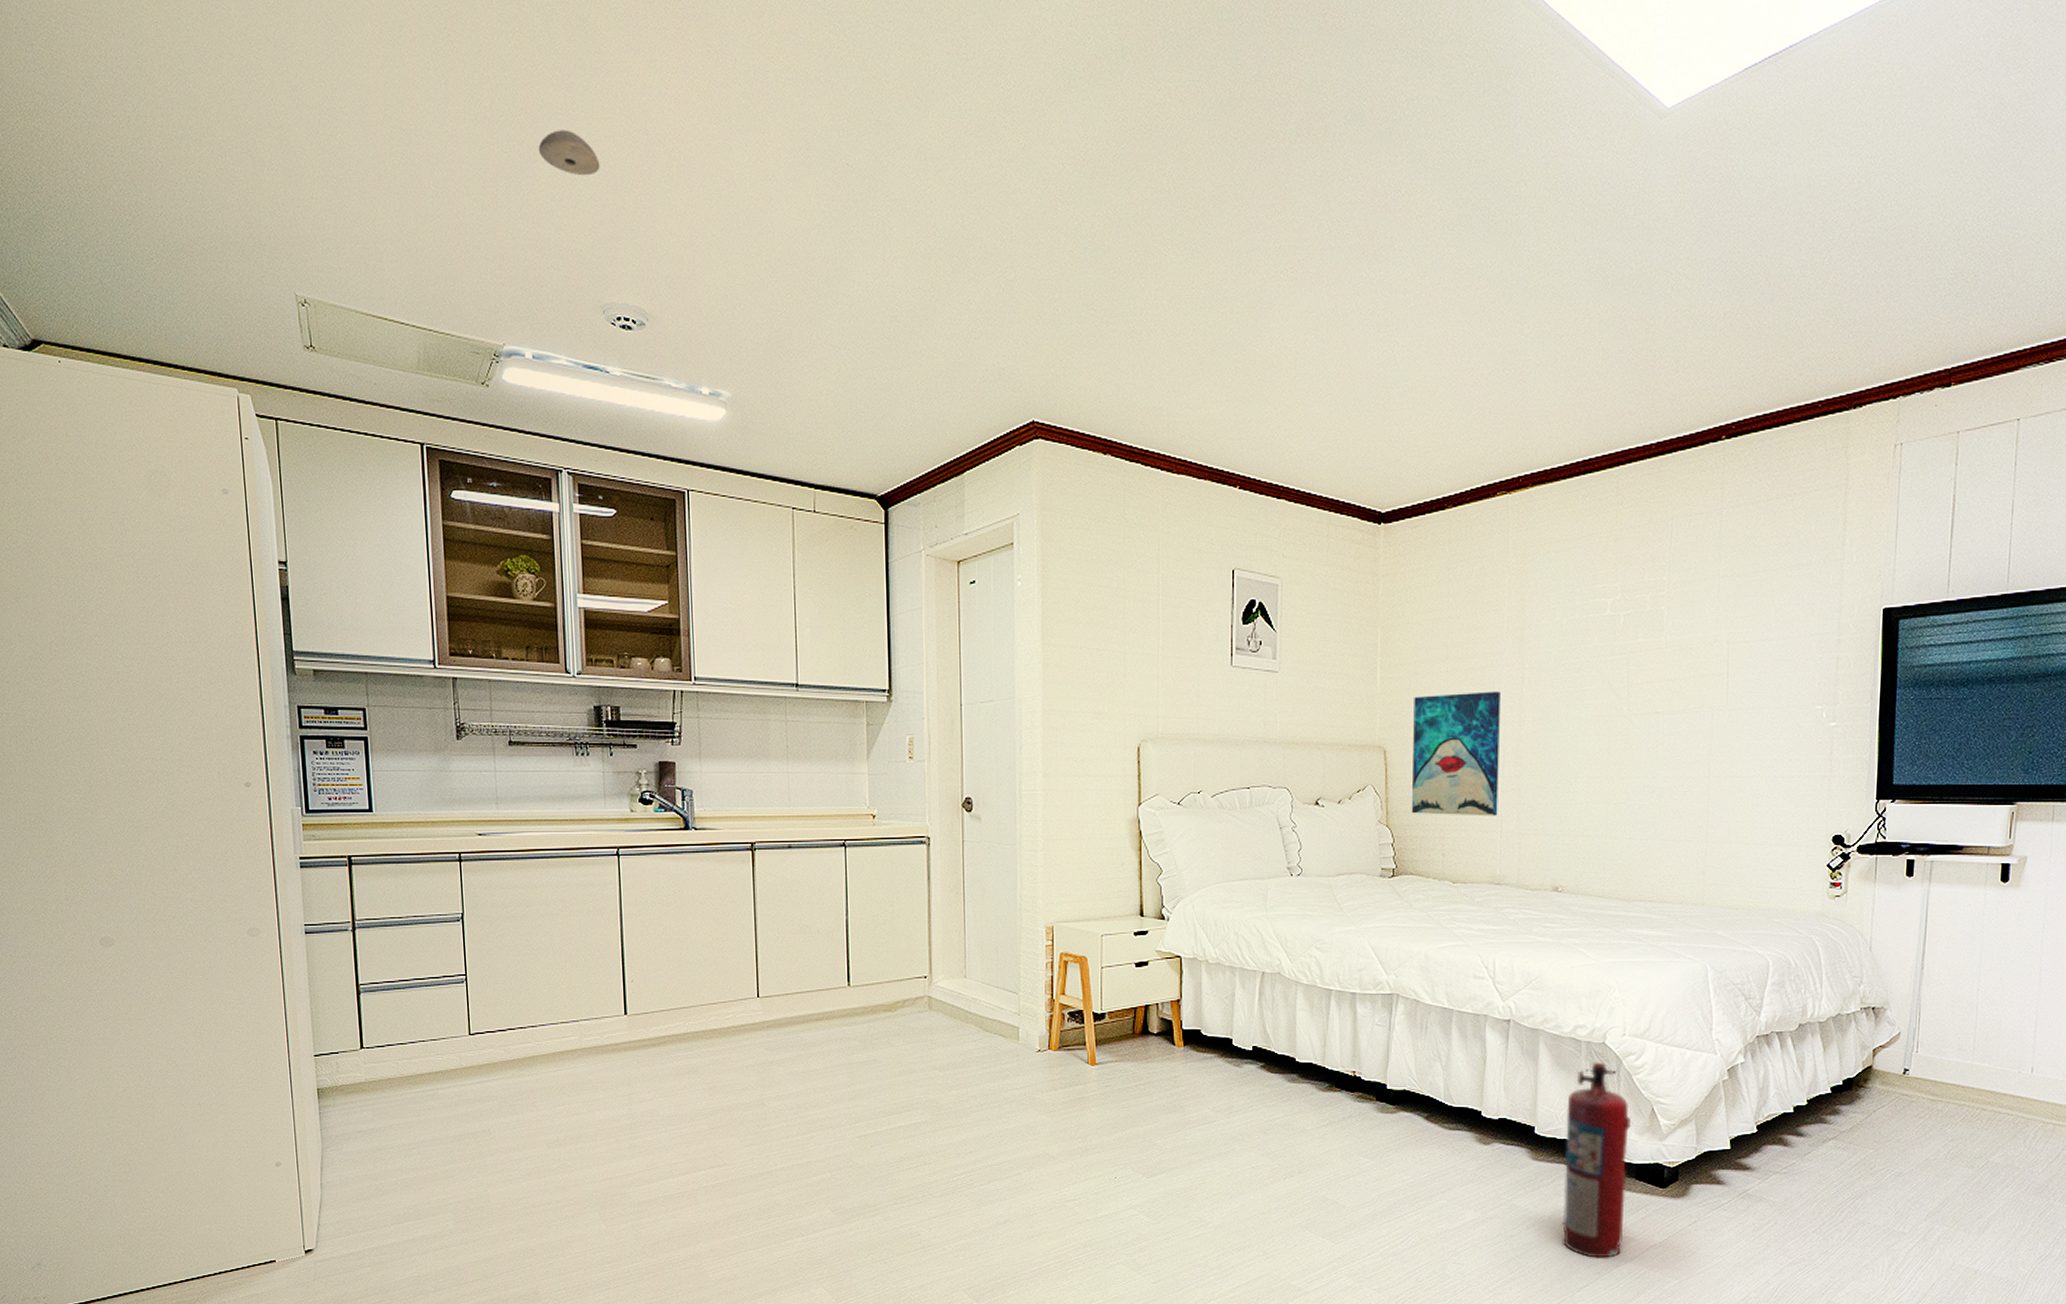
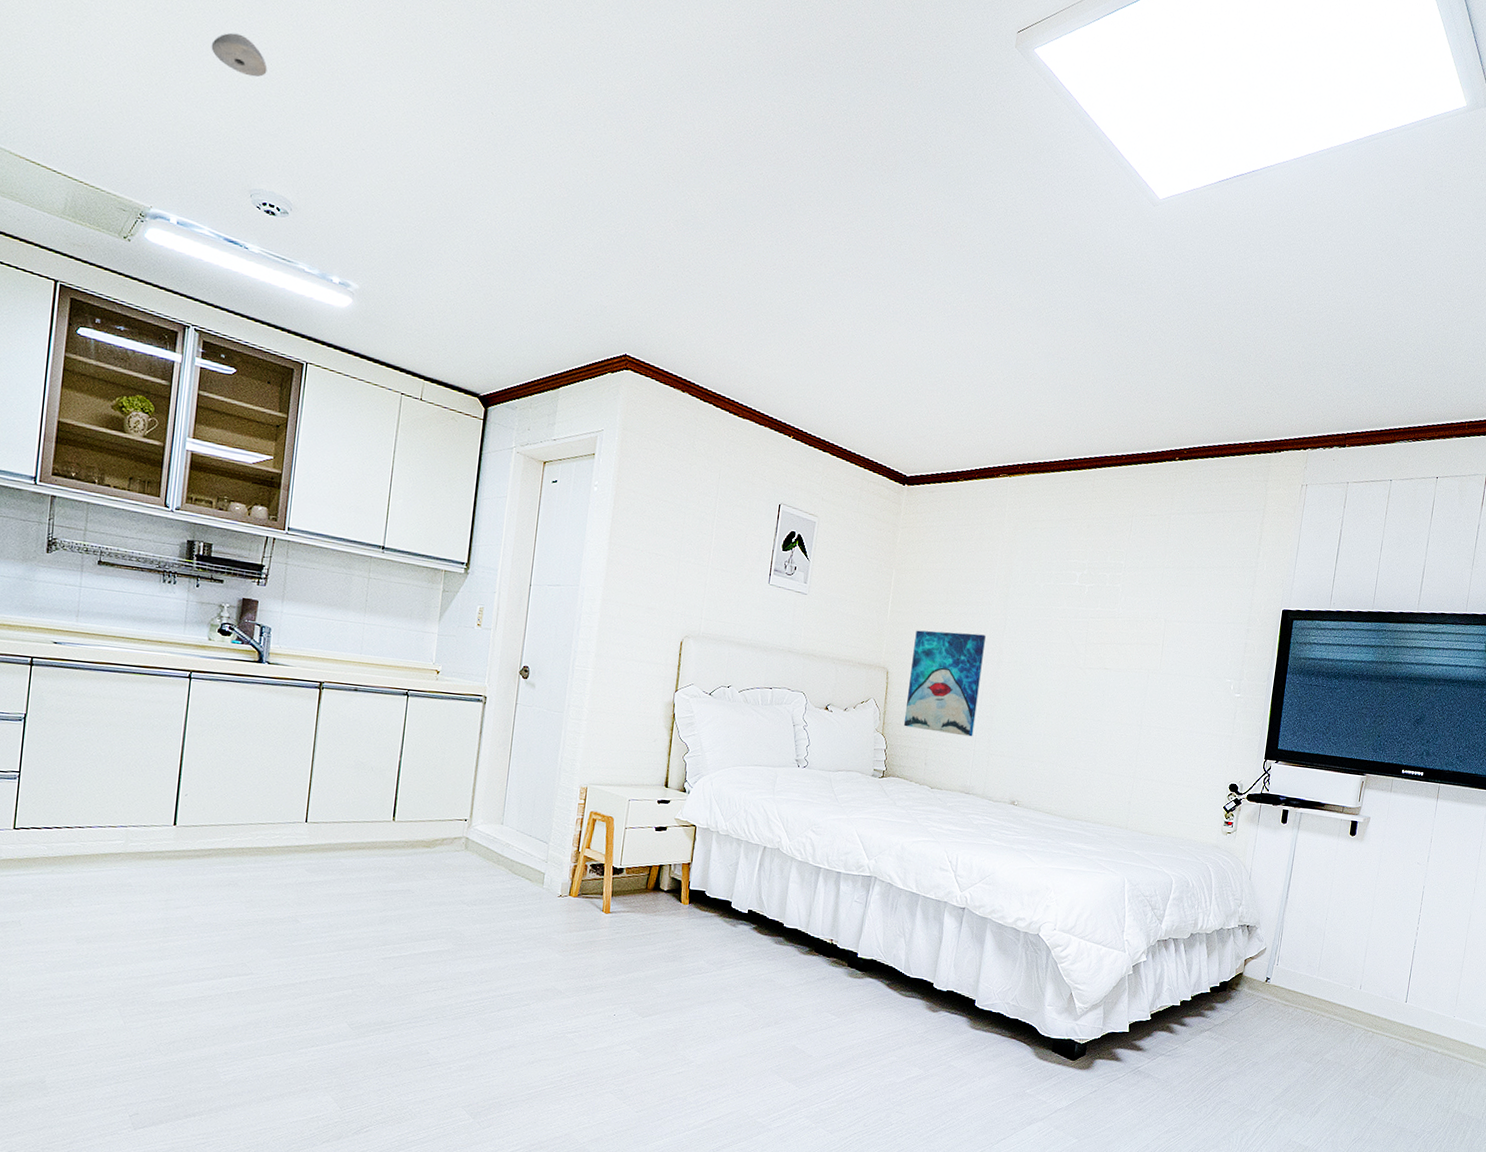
fire extinguisher: present [1562,1062,1632,1258] -> none [988,950,1054,1117]

